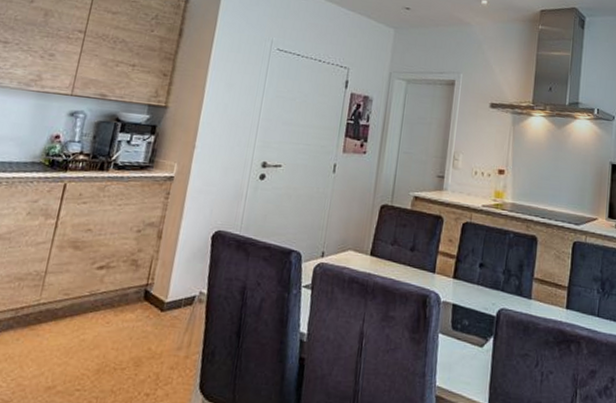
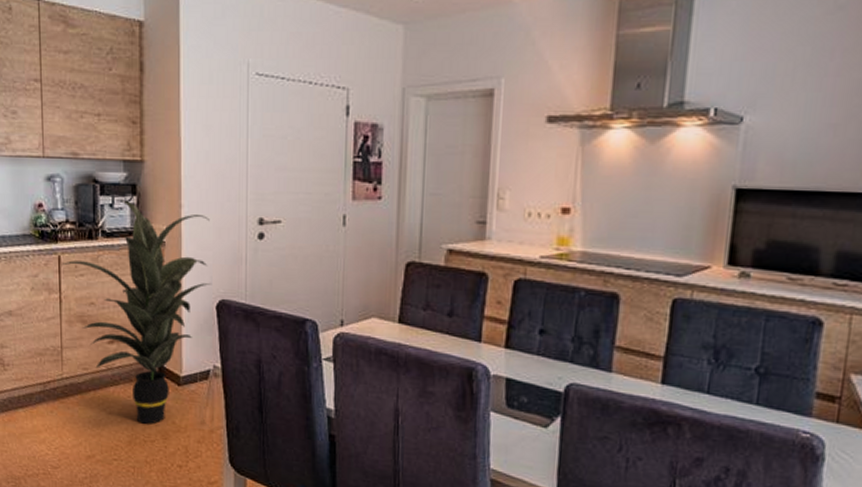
indoor plant: none [65,137,219,351] -> present [61,199,211,424]

